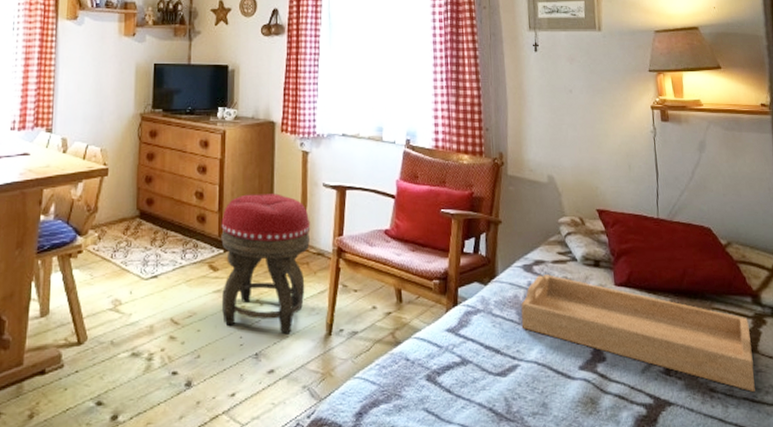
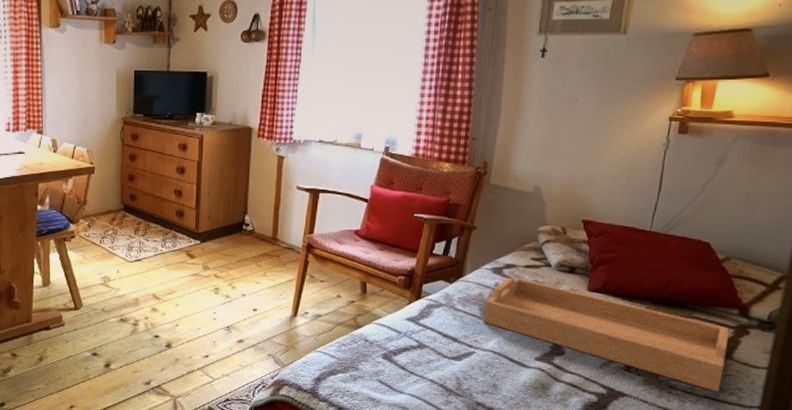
footstool: present [221,193,311,333] -> none [197,194,283,312]

